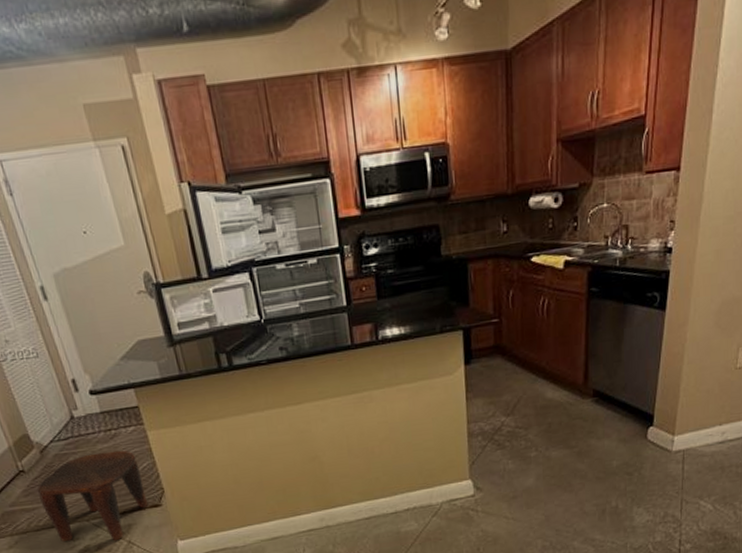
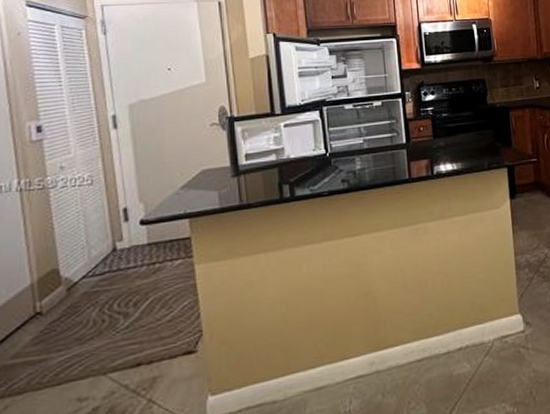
stool: present [37,450,149,542] -> none [51,286,182,403]

